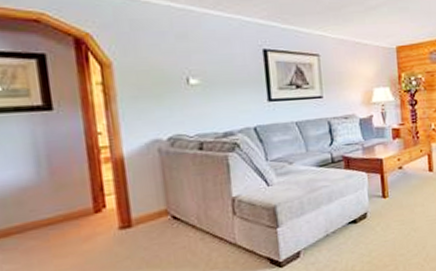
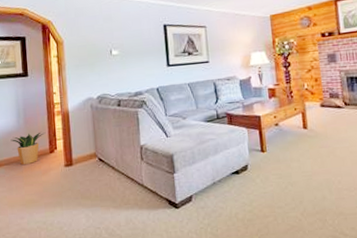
potted plant: none [25,185,86,232] -> present [10,131,45,166]

